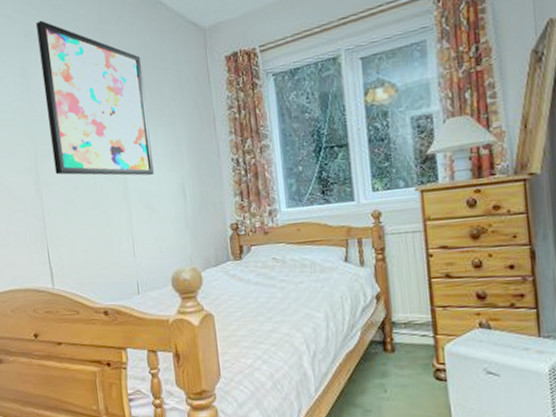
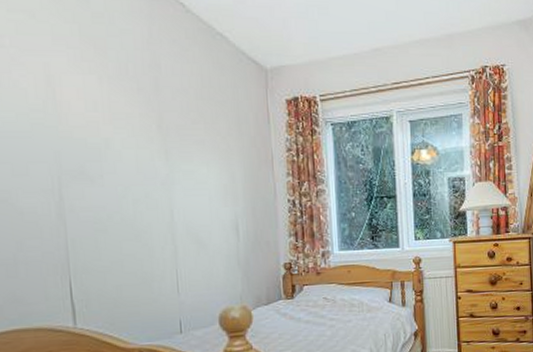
wall art: present [35,20,154,176] -> none [68,26,205,209]

